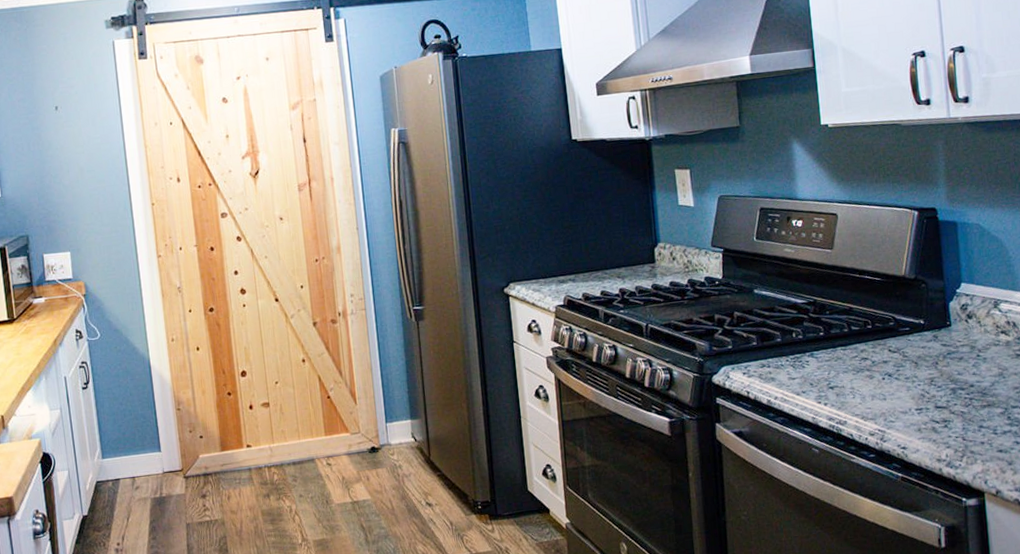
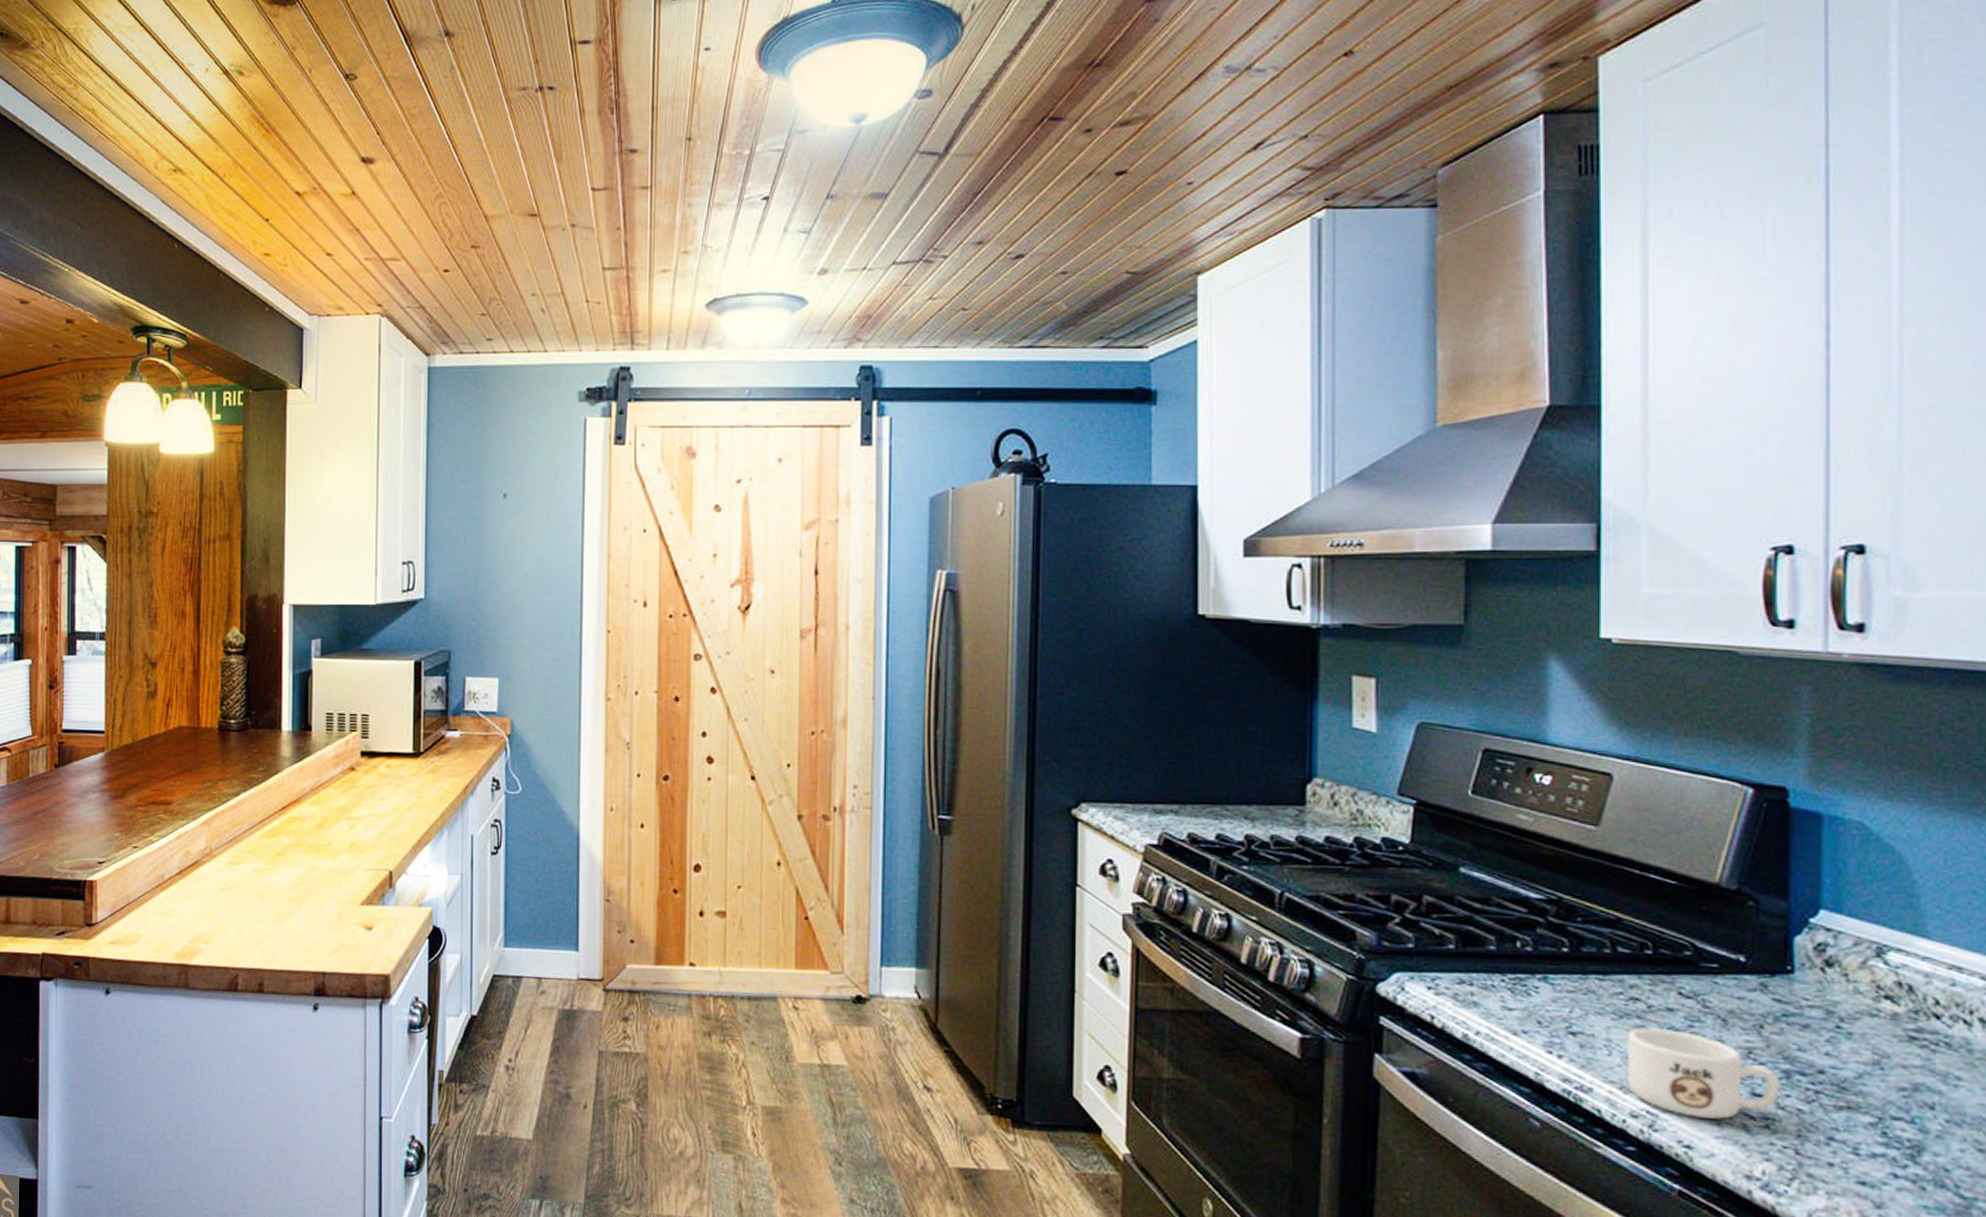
mug: none [863,374,951,429] -> present [1628,1026,1780,1119]

